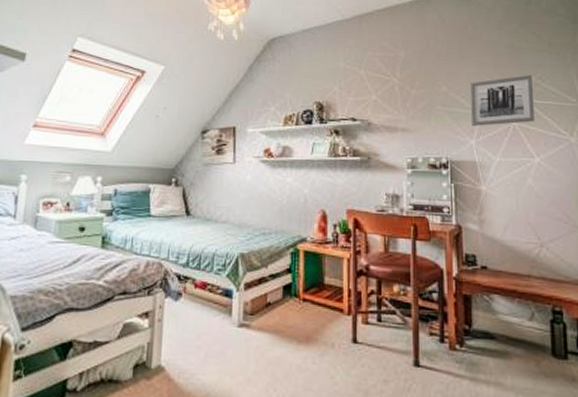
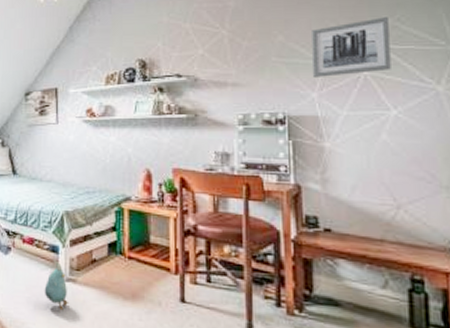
plush toy: none [215,303,242,358] -> present [44,258,70,311]

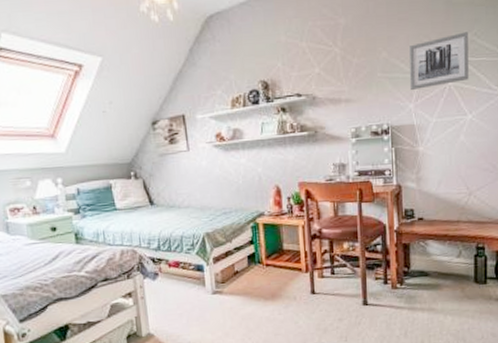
plush toy: present [44,258,70,311] -> none [194,276,218,319]

